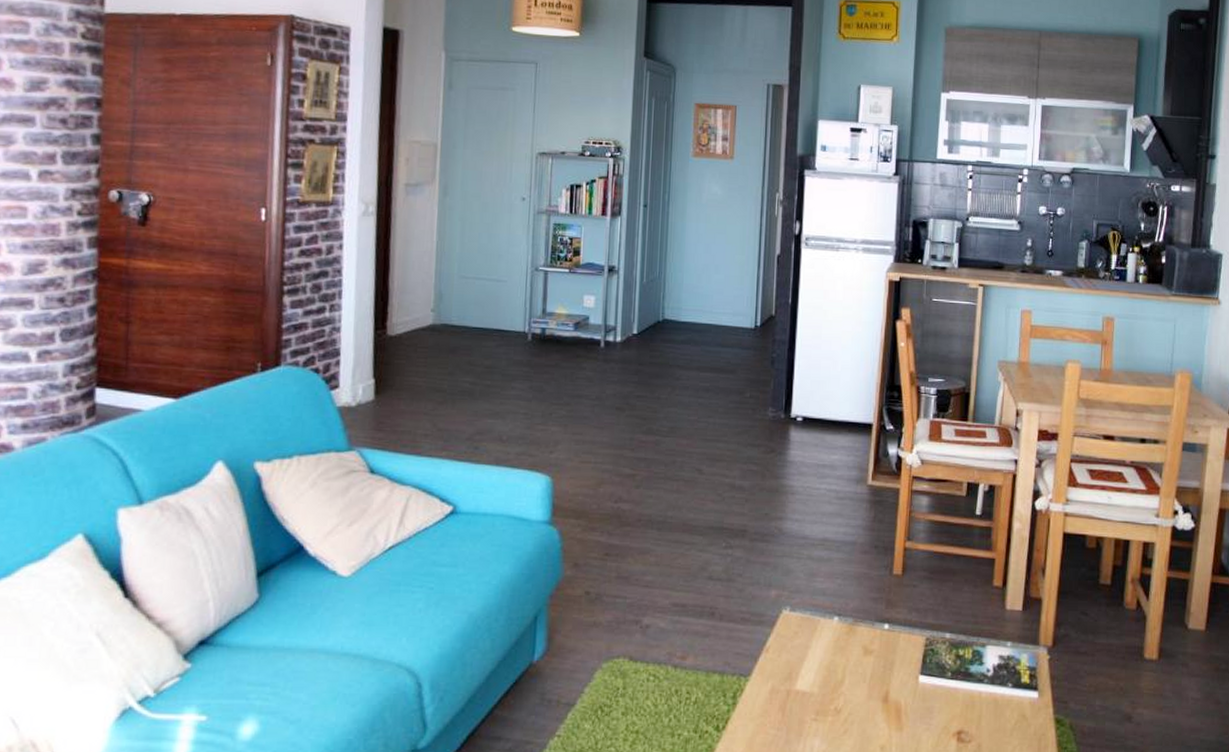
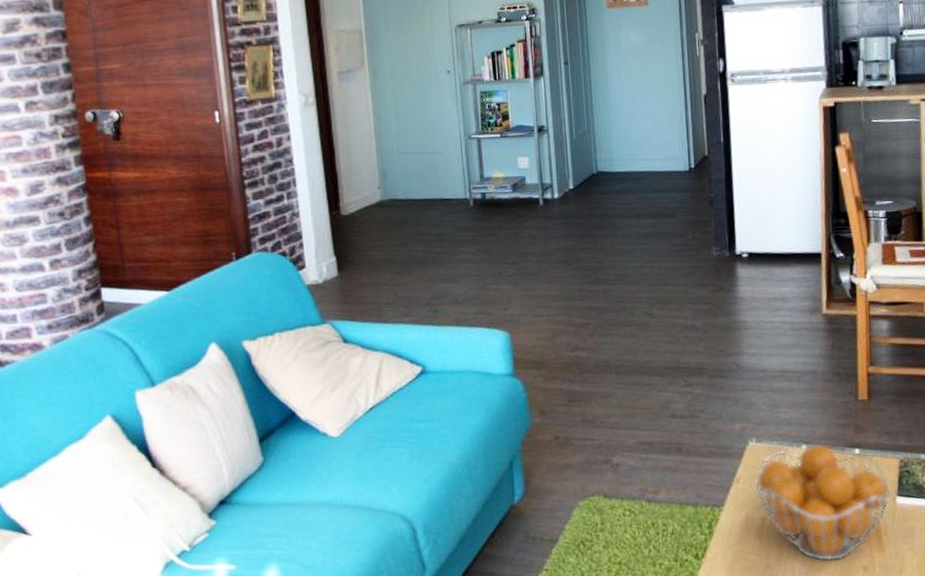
fruit basket: none [784,615,915,739] -> present [755,443,891,562]

